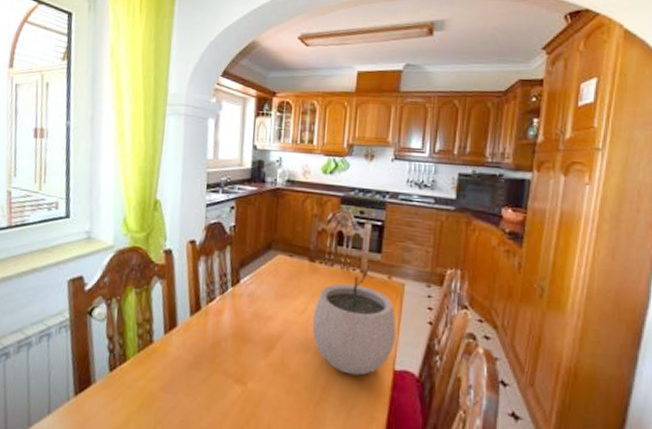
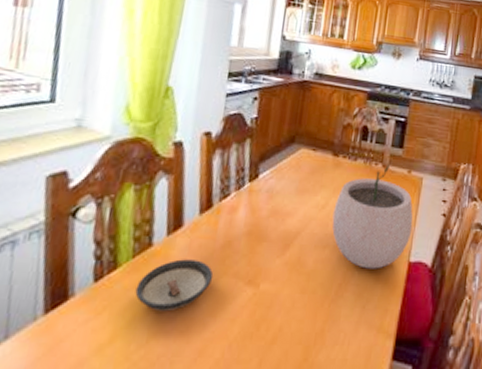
saucer: none [142,355,206,402] -> present [135,259,214,312]

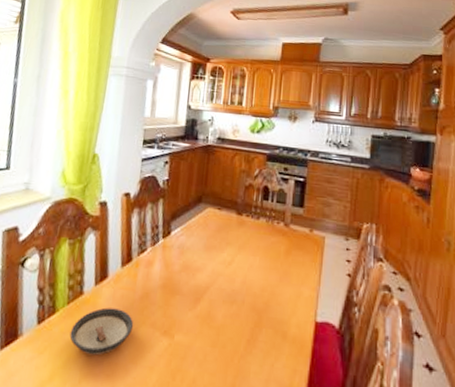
plant pot: present [332,163,413,269] -> none [238,222,318,327]

